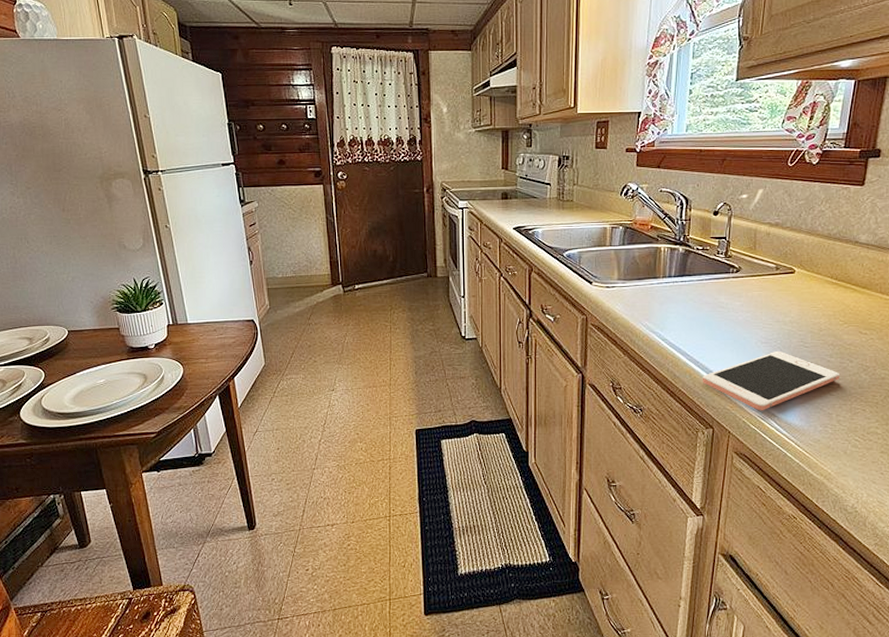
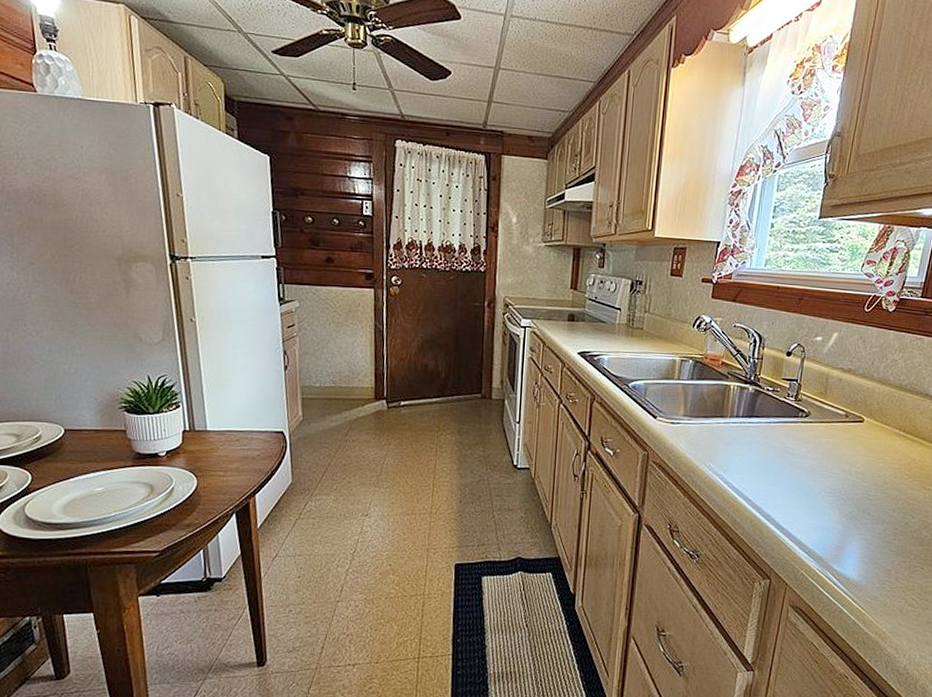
cell phone: present [702,350,841,411] -> none [762,501,902,564]

